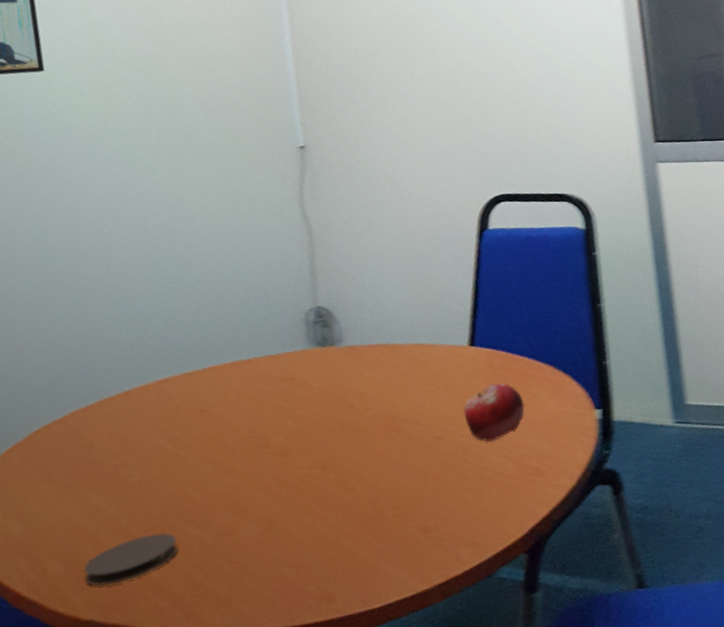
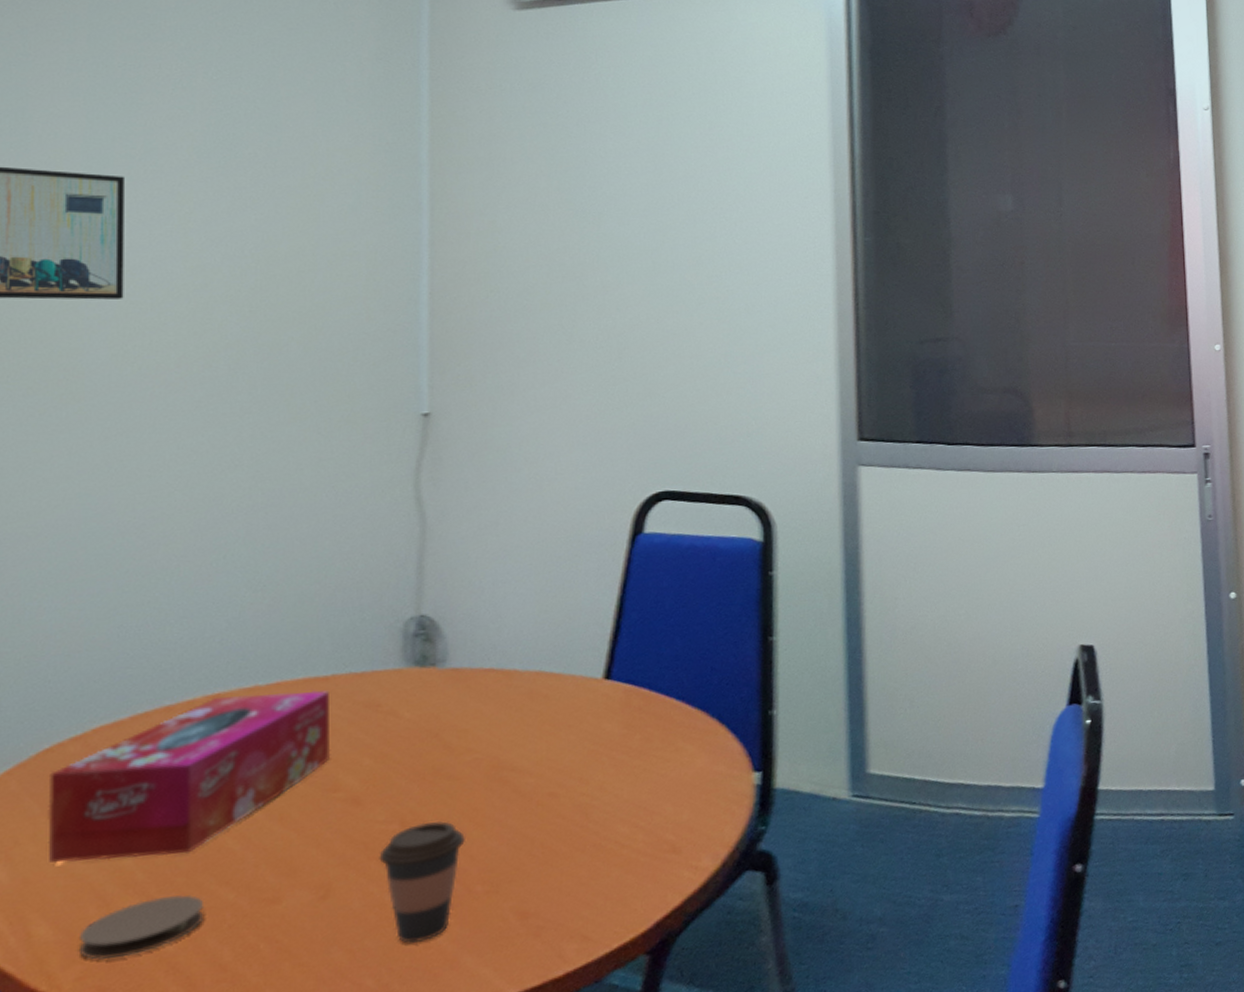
tissue box: none [42,370,261,516] -> present [47,690,331,863]
coffee cup: none [308,464,374,558] -> present [379,821,465,943]
fruit: present [463,383,525,442] -> none [588,729,666,804]

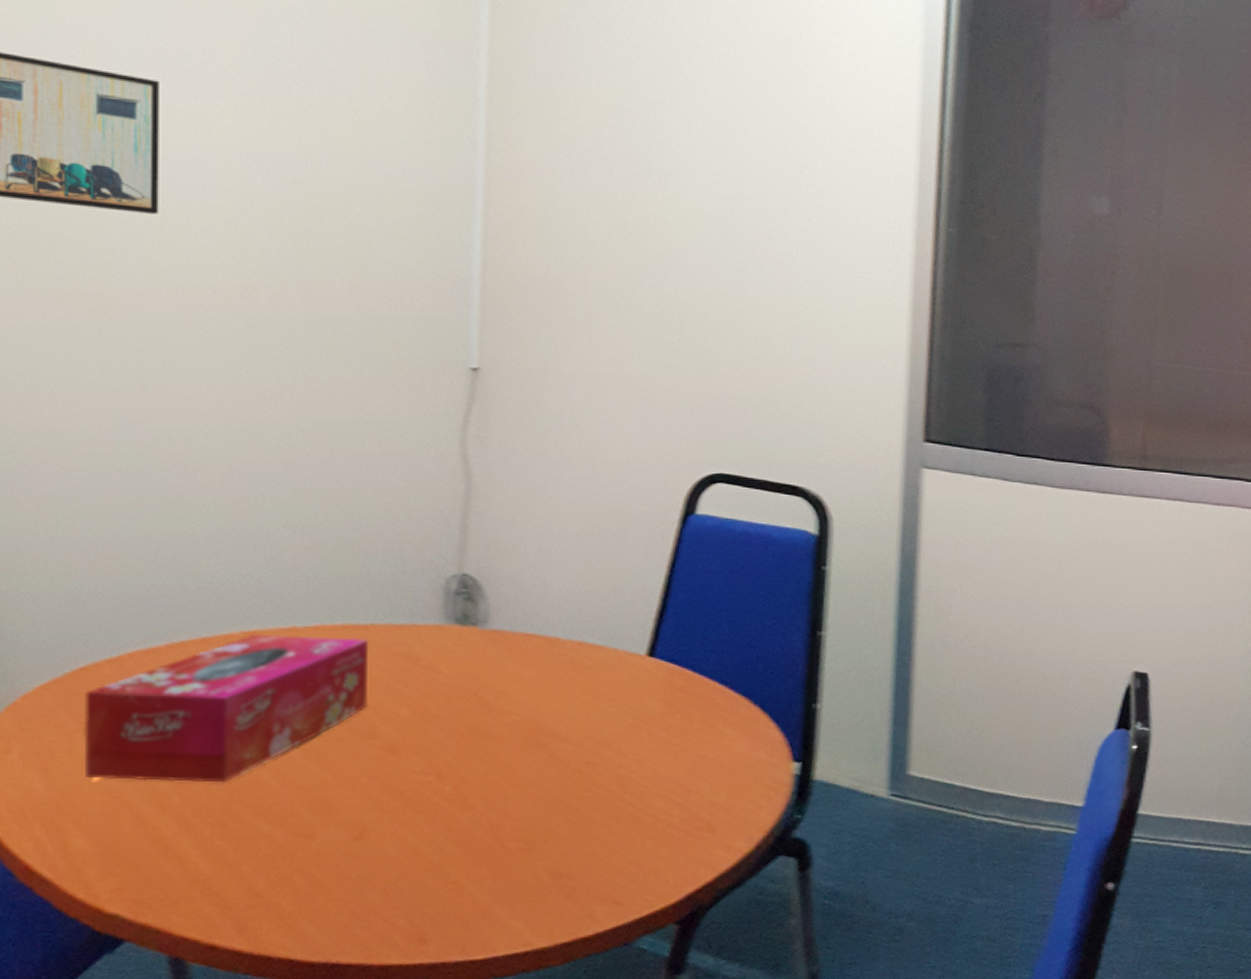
coaster: present [80,894,205,961] -> none [117,822,240,876]
coffee cup: present [379,821,465,943] -> none [414,777,501,890]

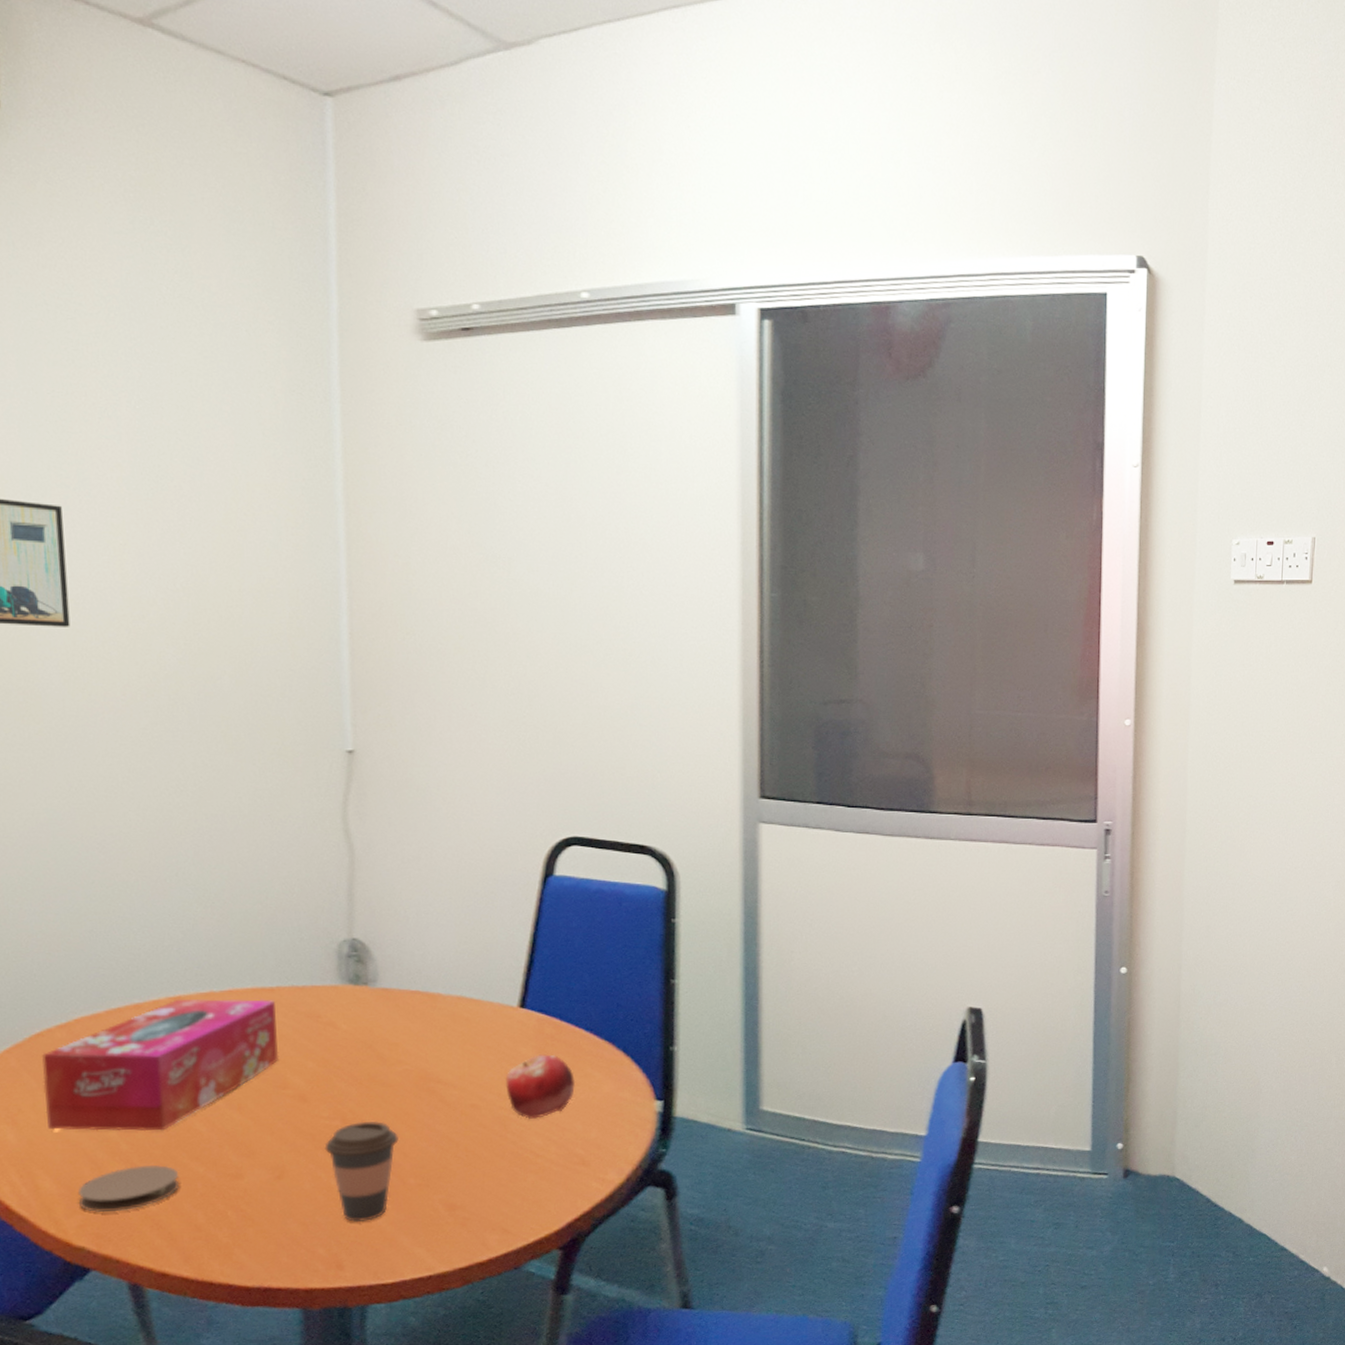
coaster: none [117,822,240,876] -> present [78,1165,180,1213]
coffee cup: none [414,777,501,890] -> present [324,1121,399,1222]
fruit: none [627,708,706,779] -> present [505,1054,576,1119]

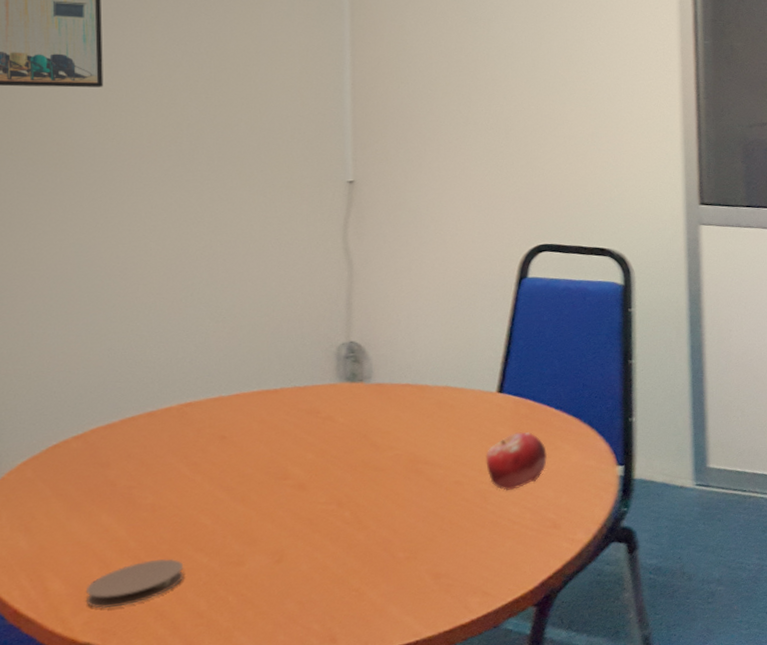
tissue box: present [42,999,280,1132] -> none [57,400,281,533]
coffee cup: present [324,1121,399,1222] -> none [321,503,389,597]

